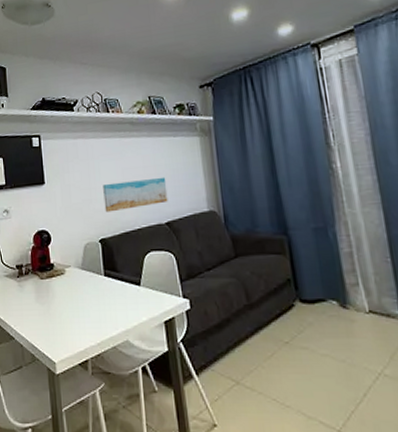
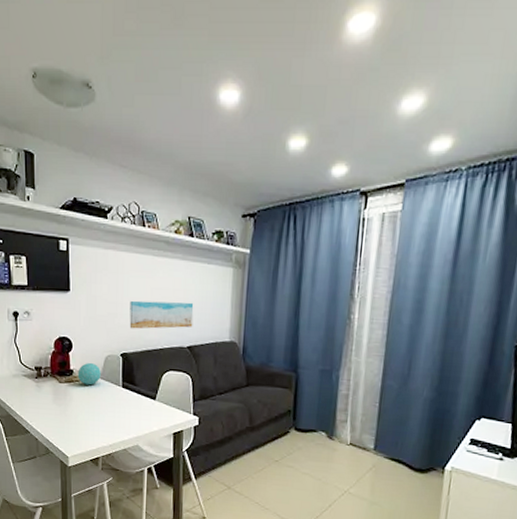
decorative ball: none [58,254,82,278] -> present [77,363,101,386]

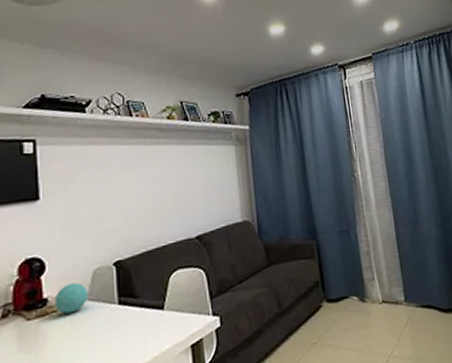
wall art: present [129,300,194,329] -> none [121,187,199,230]

